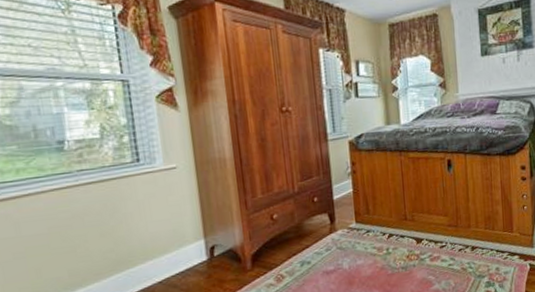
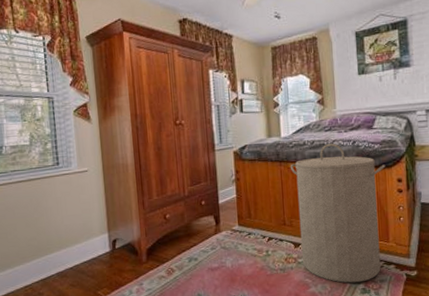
laundry hamper: none [410,130,510,278] -> present [290,143,386,283]

